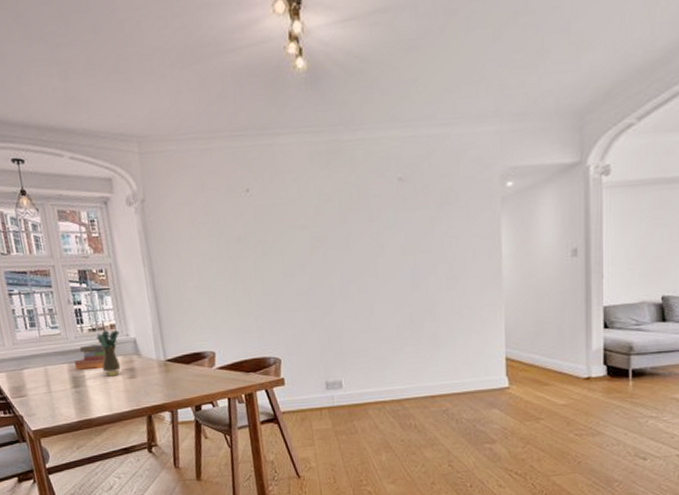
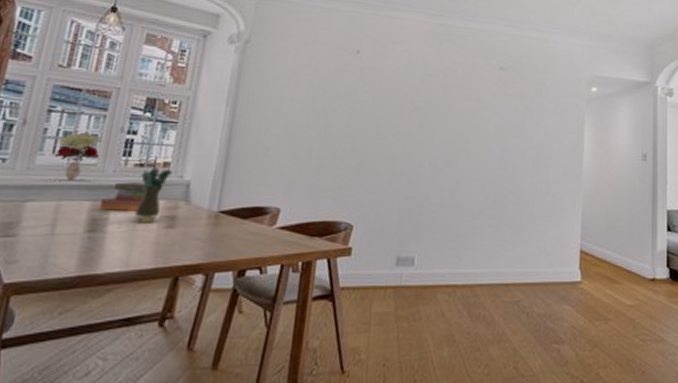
flower bouquet: none [26,308,61,350] -> present [54,132,102,181]

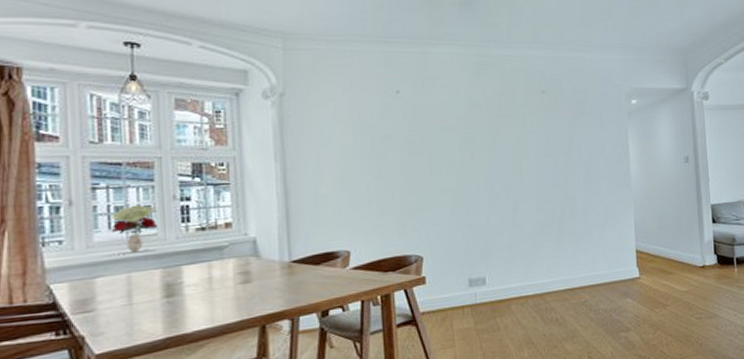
books: present [98,182,160,211] -> none [170,245,231,276]
vase: present [134,166,173,223] -> none [205,227,236,283]

